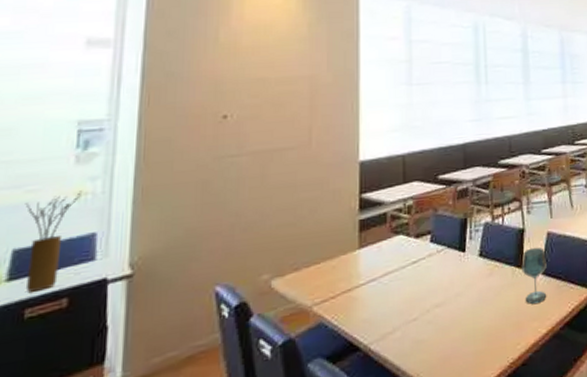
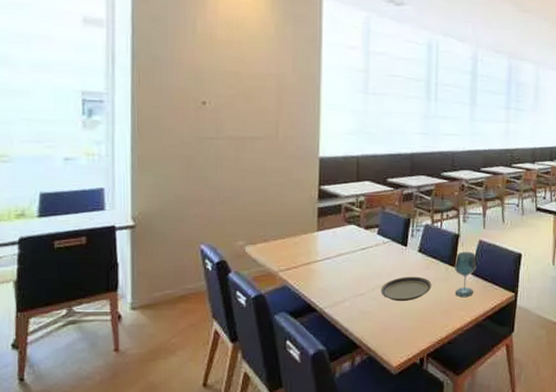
vase: present [25,190,83,292] -> none [46,151,91,228]
plate: none [437,286,498,321] -> present [380,276,432,302]

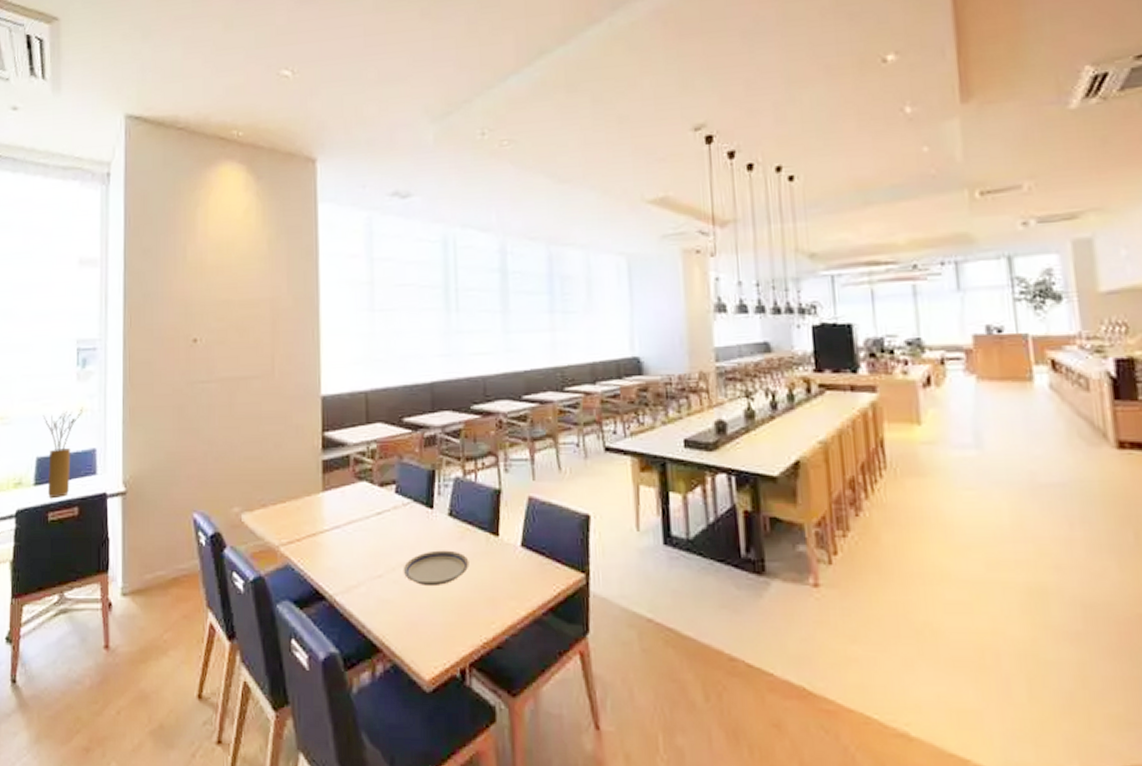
vase: none [46,151,91,228] -> present [42,407,84,498]
wine glass: present [454,251,477,297] -> none [497,513,529,579]

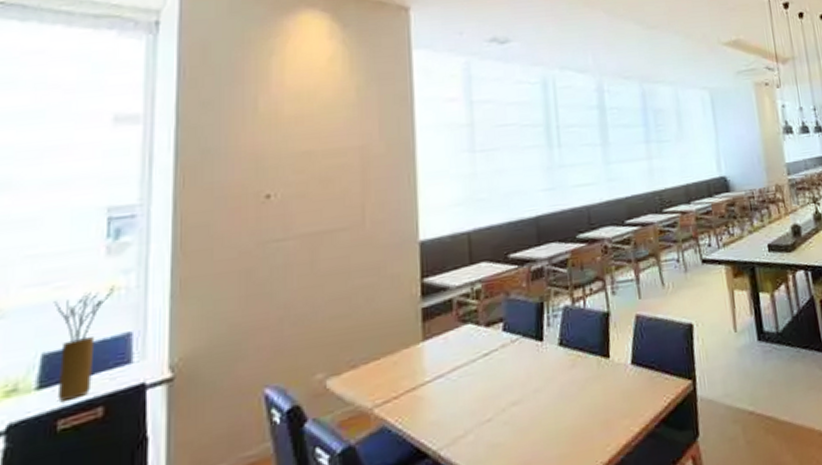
plate: present [403,550,469,587] -> none [513,380,582,421]

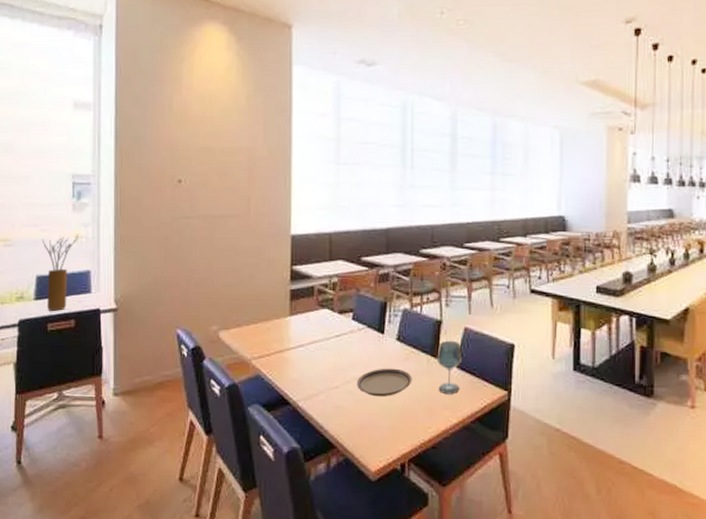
plate: none [513,380,582,421] -> present [356,368,412,397]
wine glass: none [608,332,638,399] -> present [437,340,463,394]

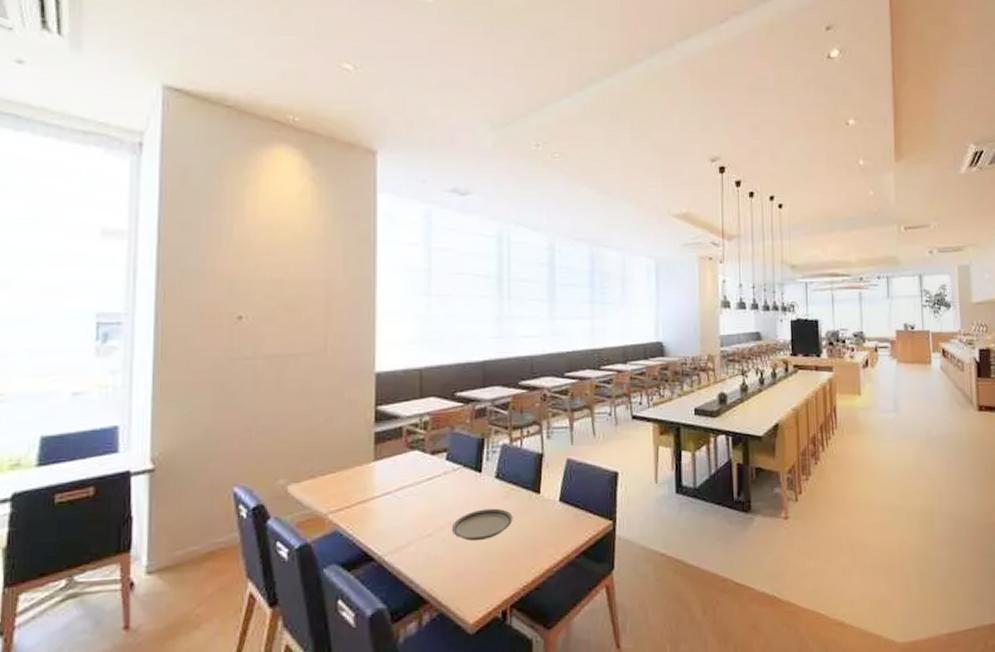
vase: present [41,234,79,311] -> none [50,383,104,478]
wine glass: present [437,340,463,394] -> none [539,473,566,530]

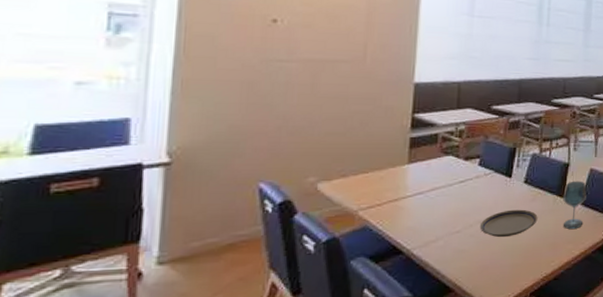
wine glass: none [539,473,566,530] -> present [563,180,588,229]

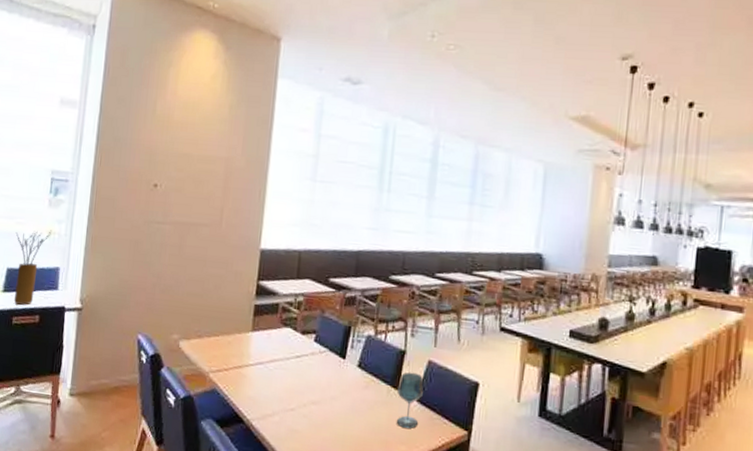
vase: none [48,74,115,168] -> present [13,230,52,305]
plate: present [479,209,538,238] -> none [312,394,370,425]

